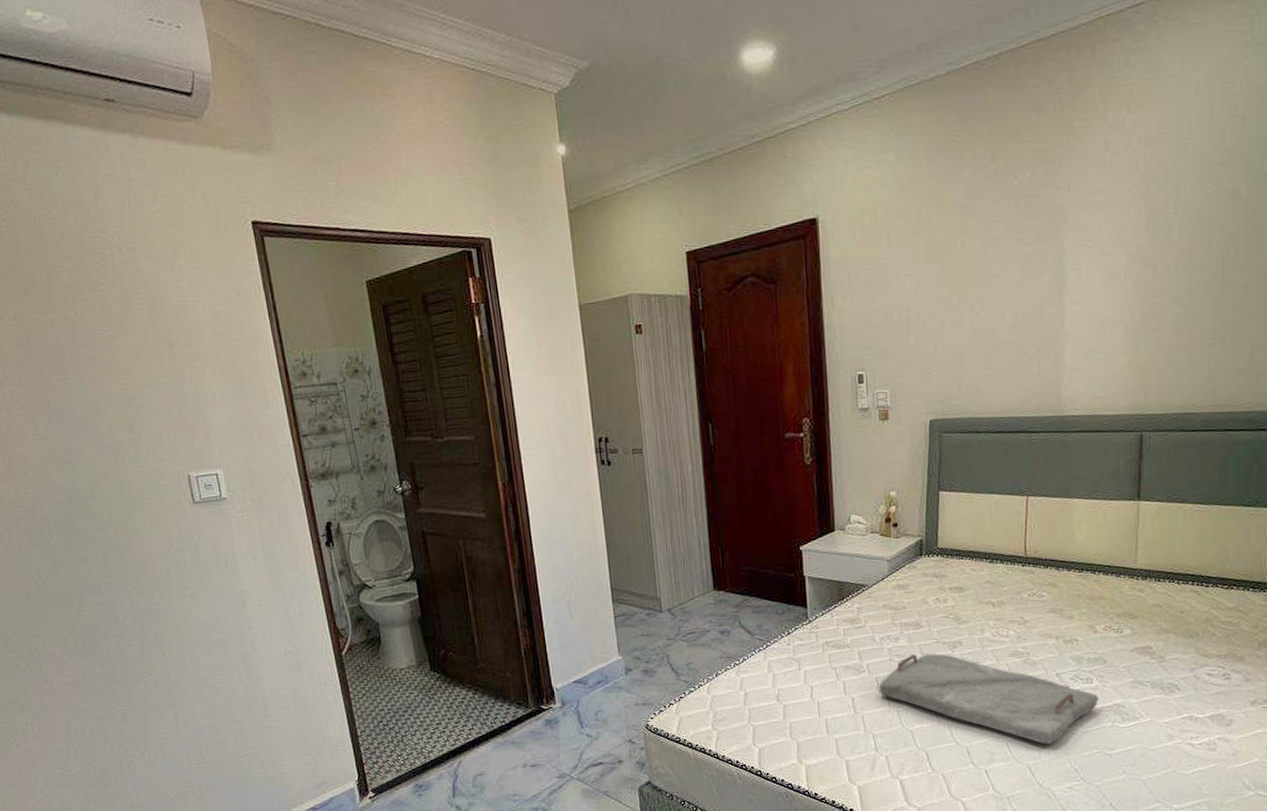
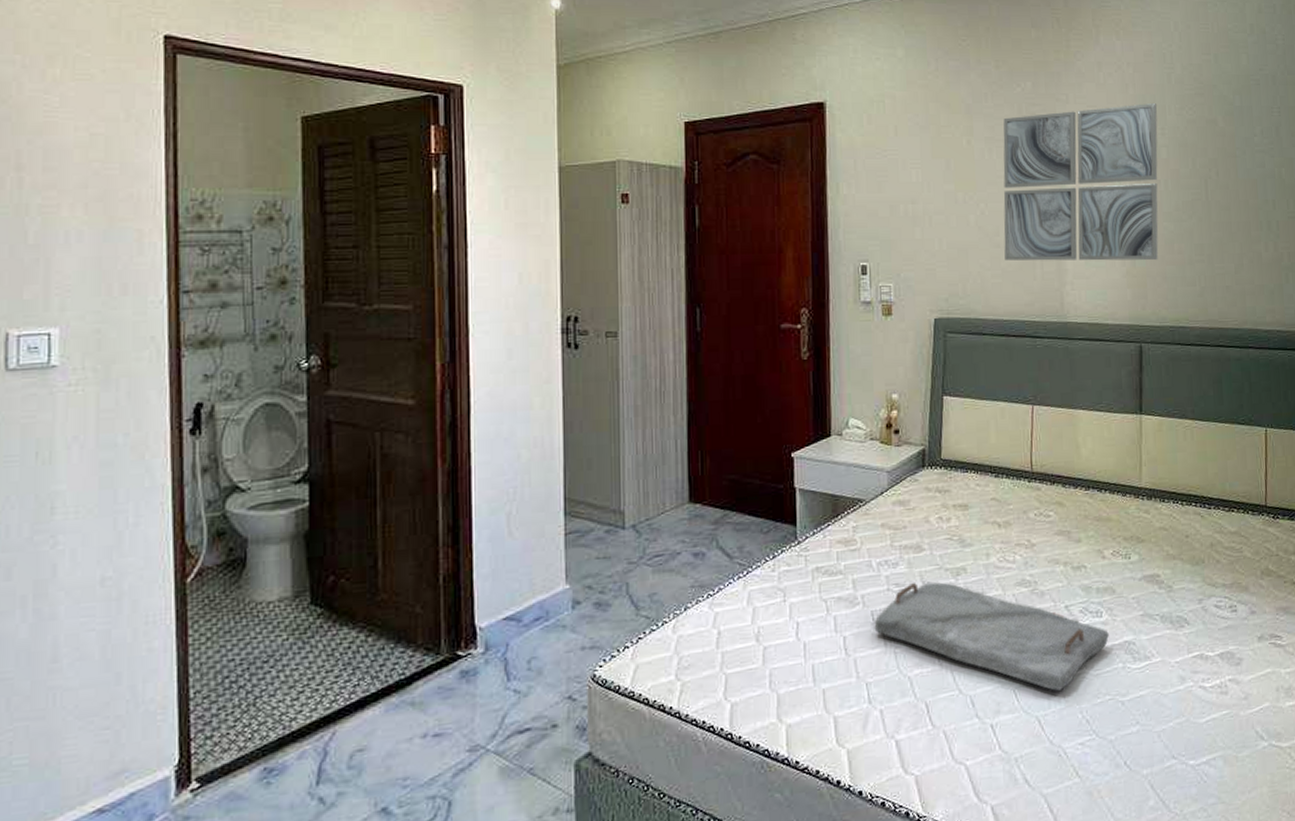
wall art: none [999,179,1171,360] -> present [1003,102,1159,261]

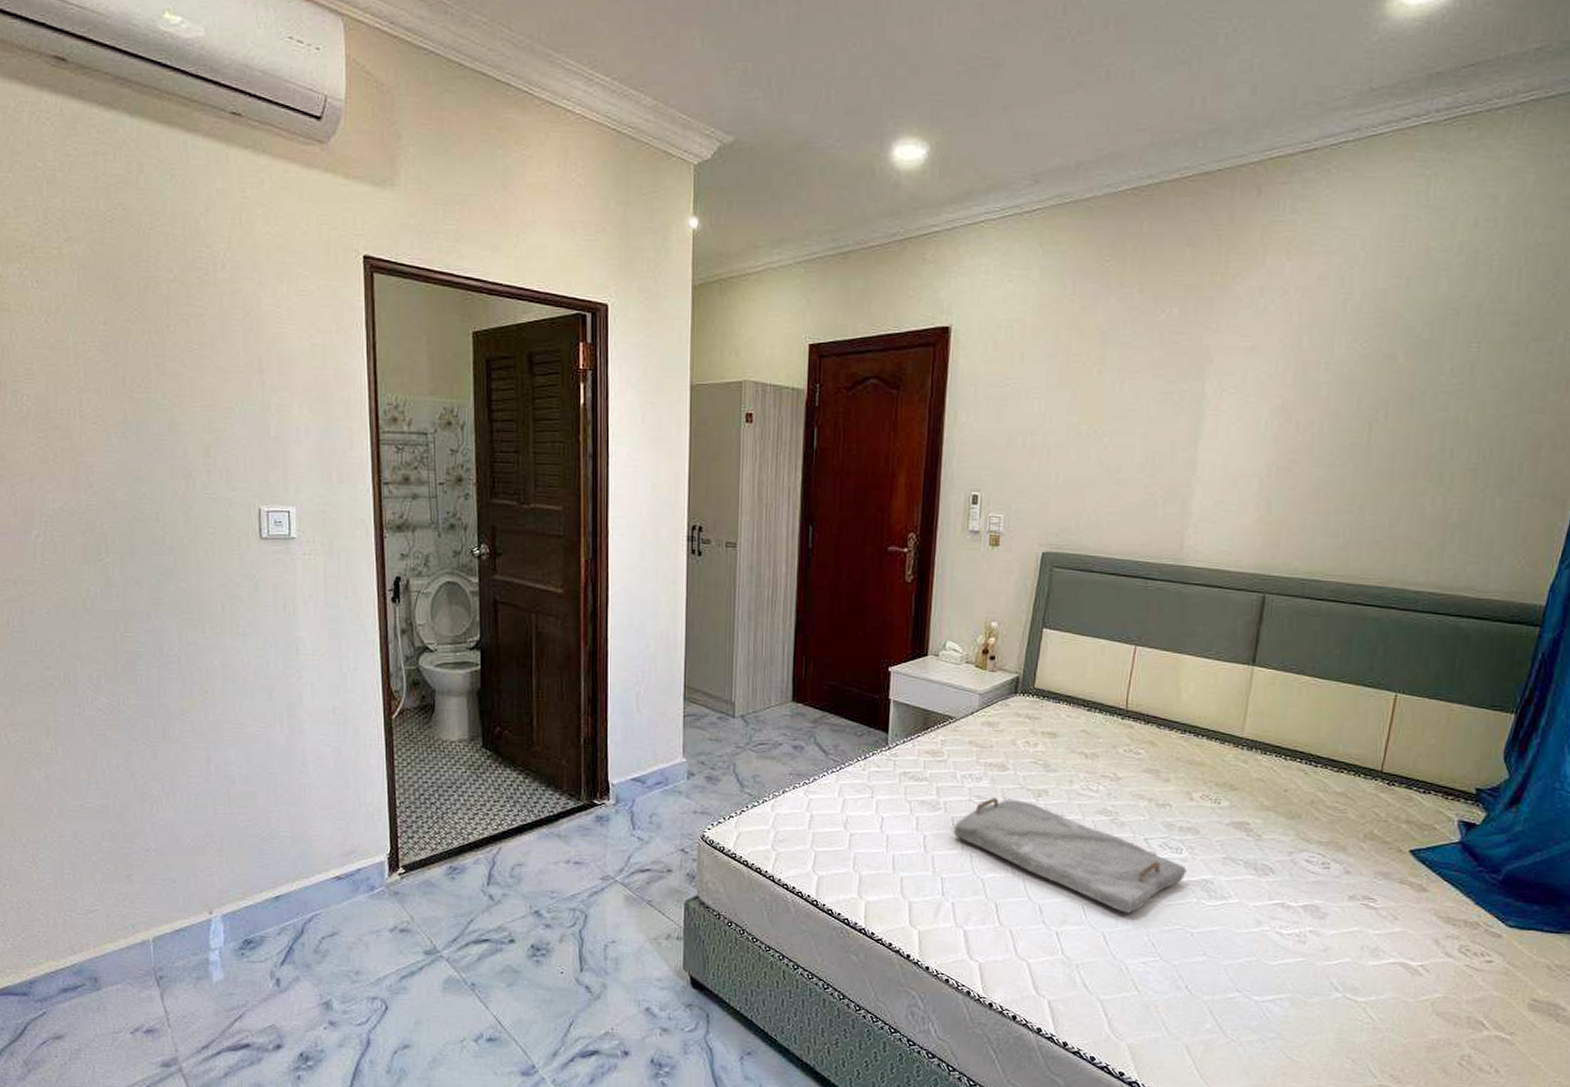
wall art: present [1003,102,1159,261] -> none [1124,333,1325,508]

